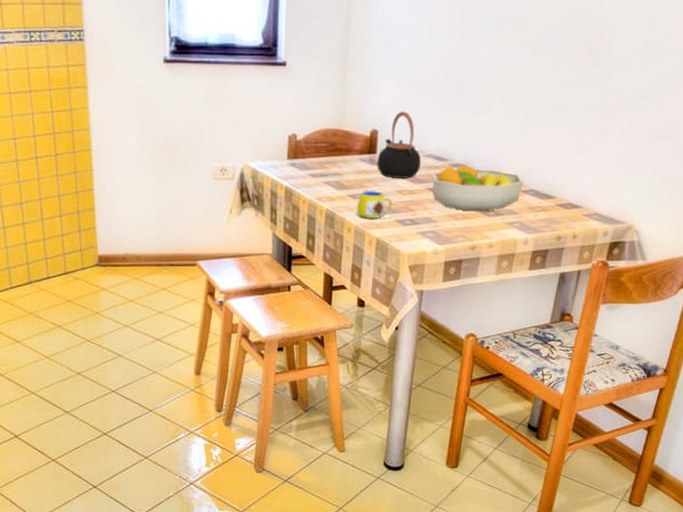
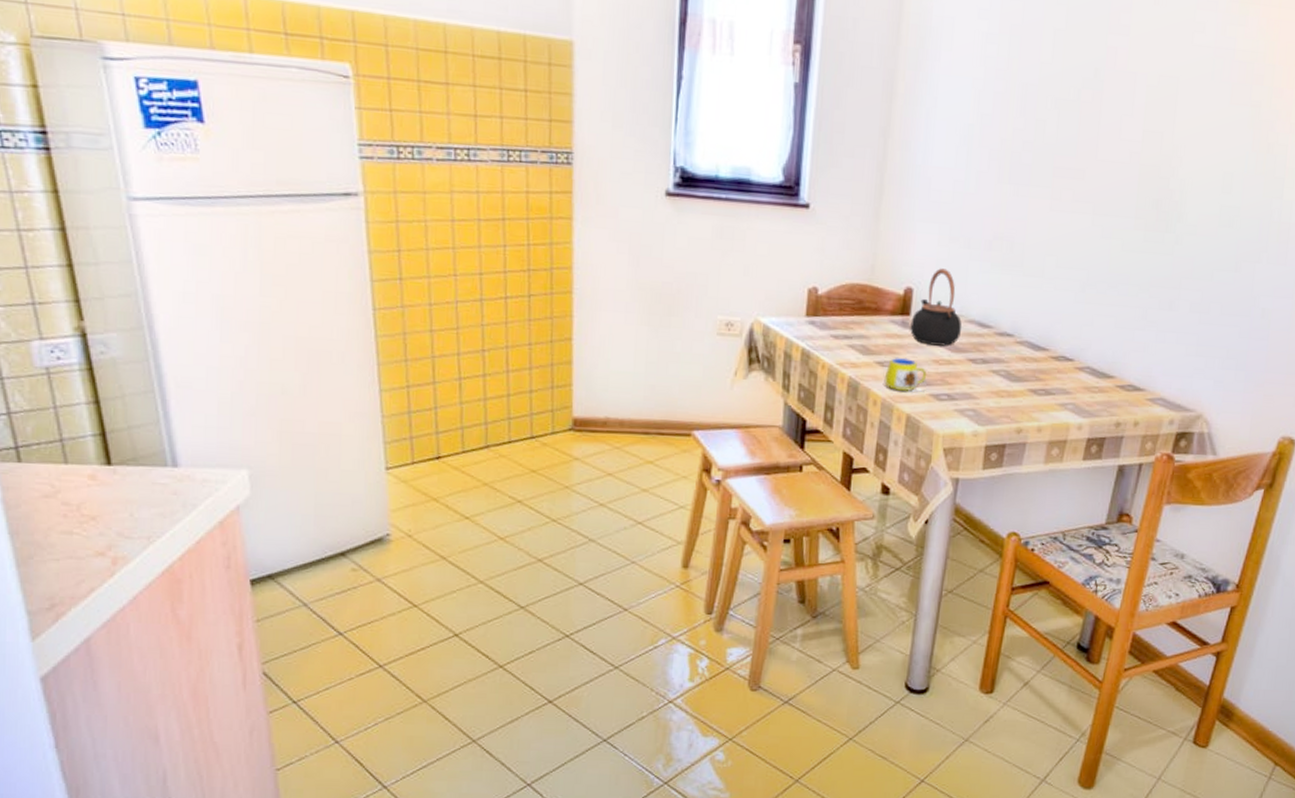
fruit bowl: present [432,164,524,211] -> none [973,333,1080,389]

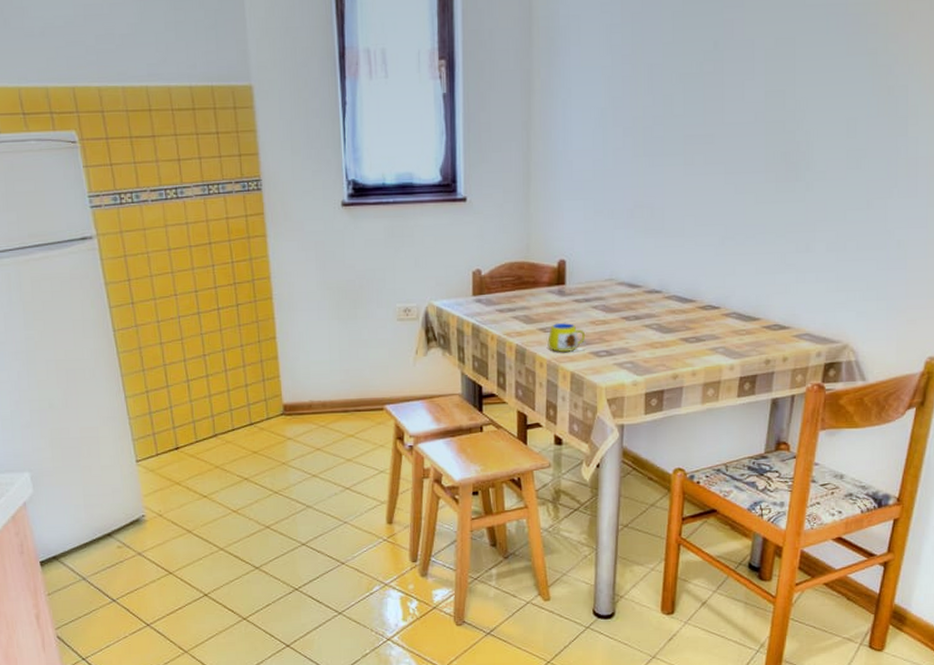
teapot: present [910,268,962,346] -> none [566,239,613,309]

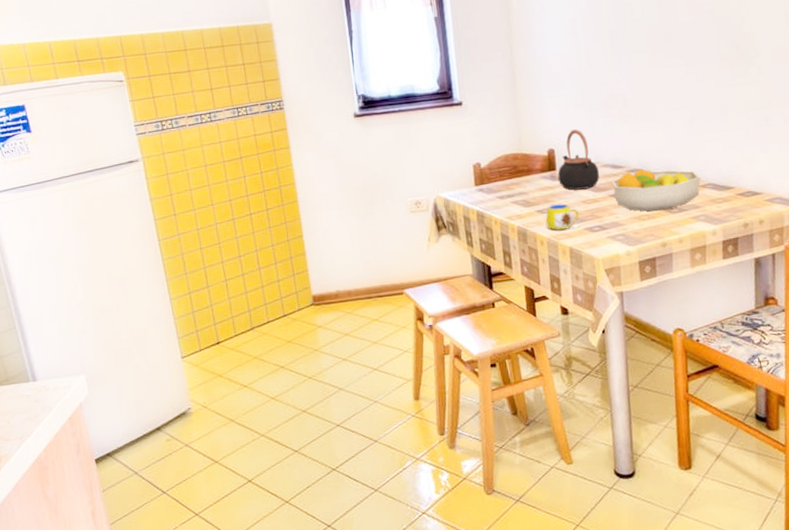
teapot: none [566,239,613,309] -> present [557,129,600,190]
fruit bowl: none [626,290,725,339] -> present [612,168,701,212]

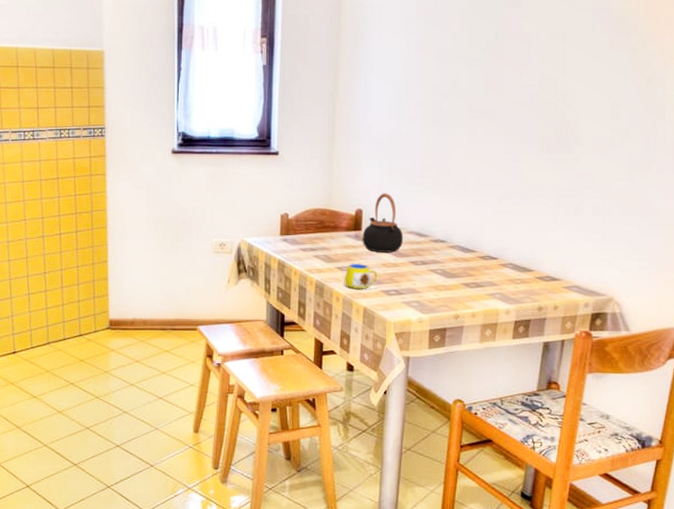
fruit bowl: present [612,168,701,212] -> none [415,240,503,283]

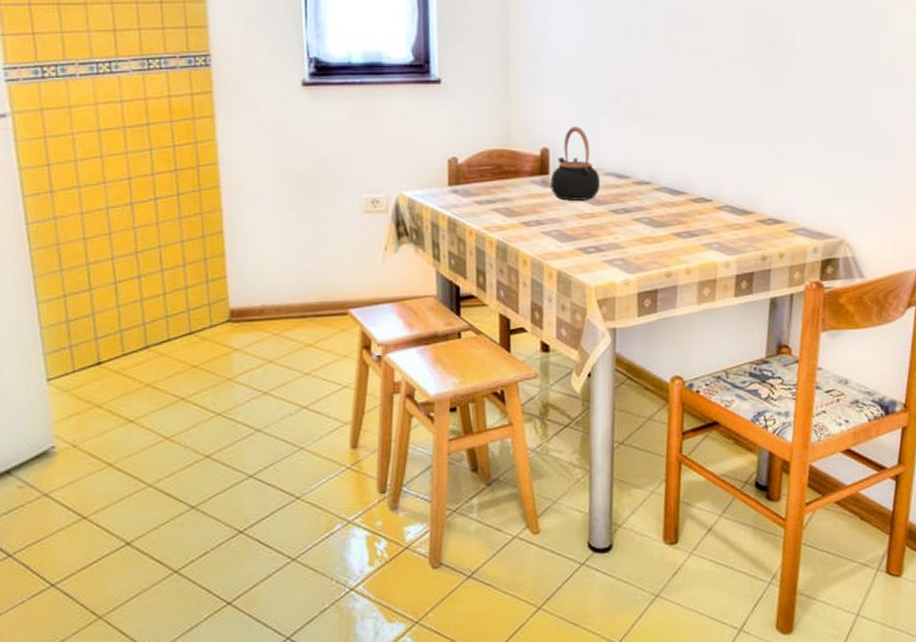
mug: present [344,264,378,290] -> none [531,216,572,249]

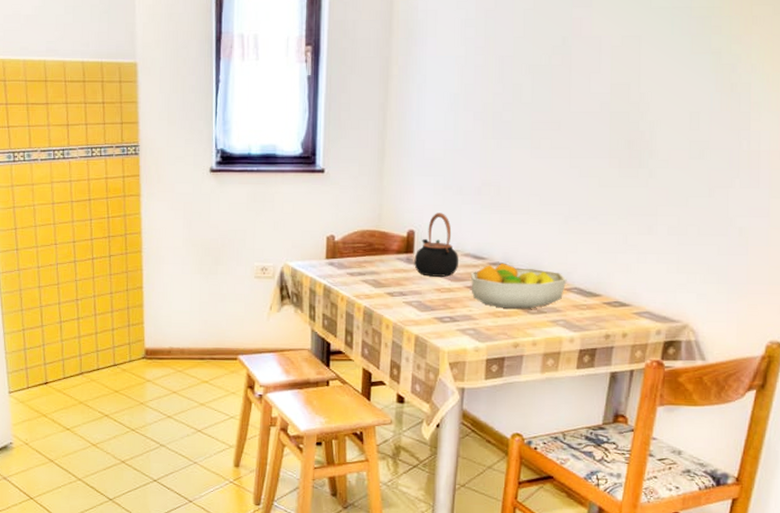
fruit bowl: none [615,181,718,233] -> present [471,263,567,309]

